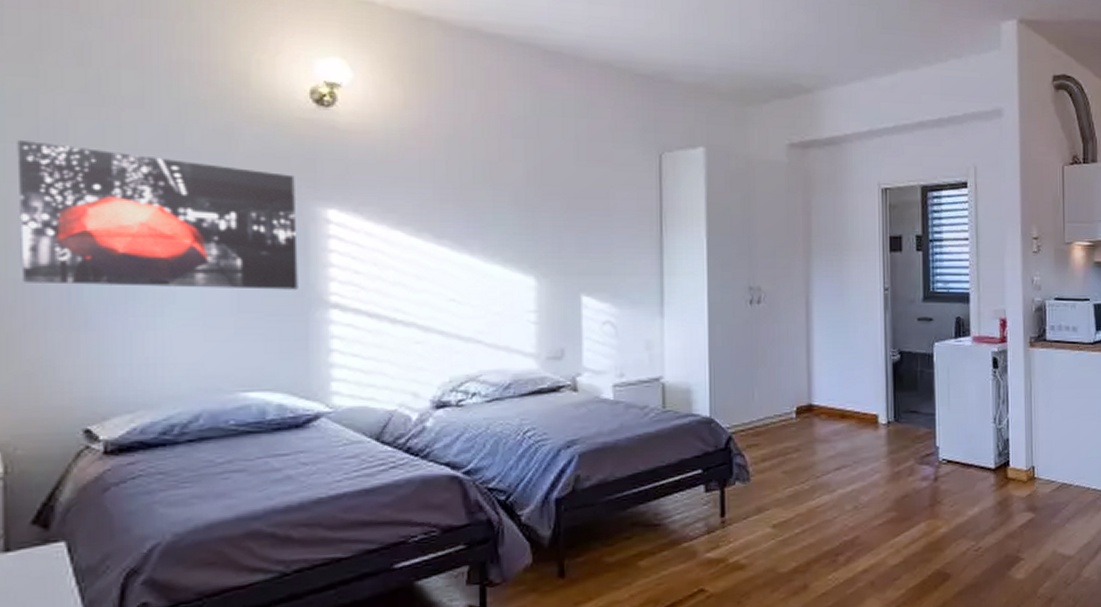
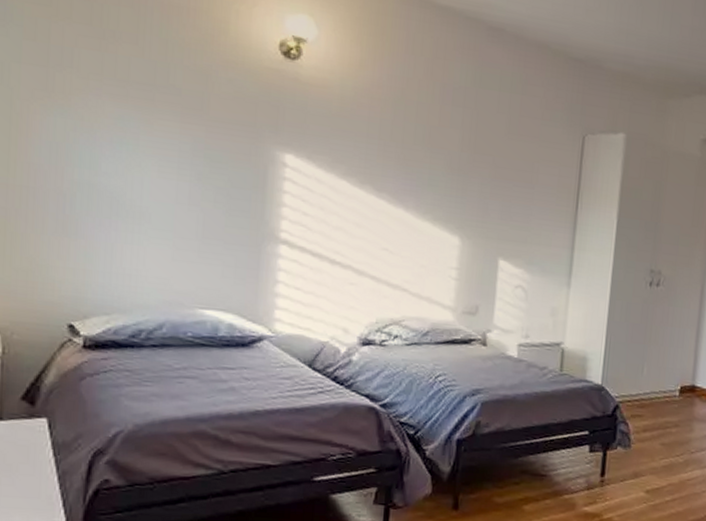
wall art: present [17,140,298,290] -> none [28,62,260,224]

